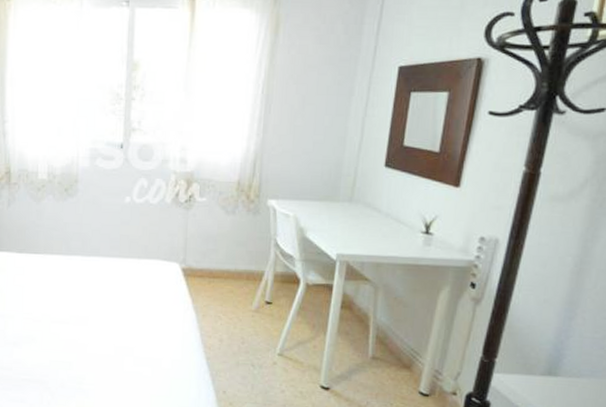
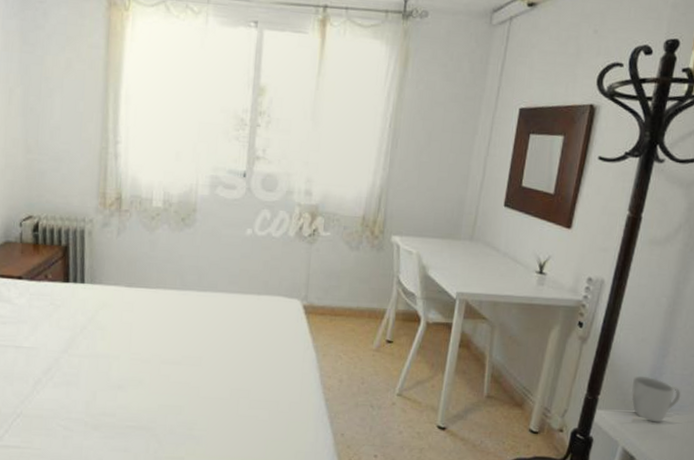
mug: none [533,338,592,388] -> present [631,375,681,423]

